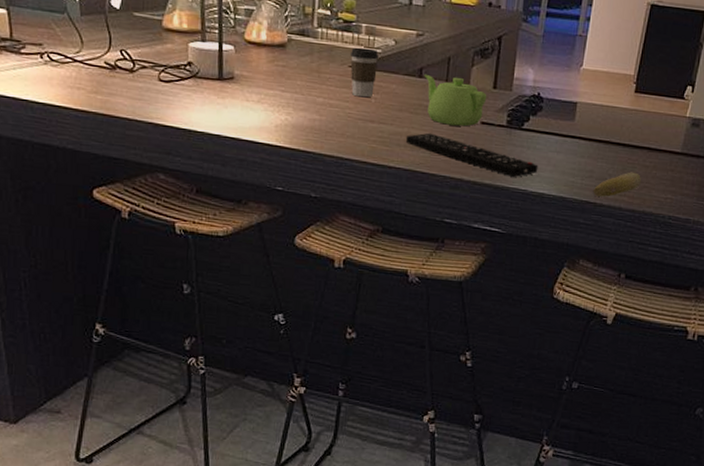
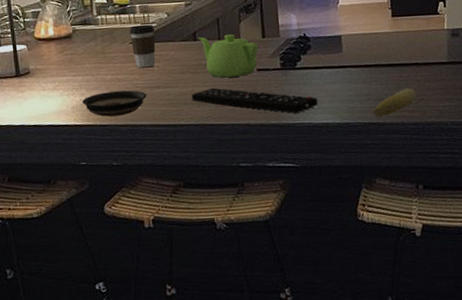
saucer: none [287,115,358,145] -> present [82,90,147,117]

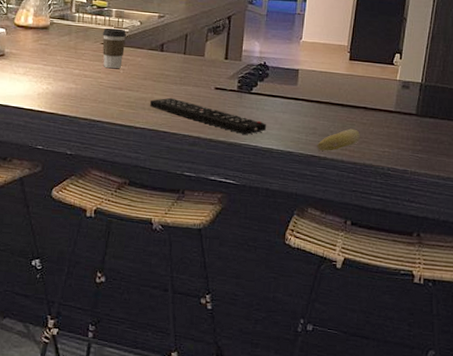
saucer: present [82,90,147,117] -> none [48,85,109,109]
teapot: present [198,34,259,78] -> none [165,48,220,92]

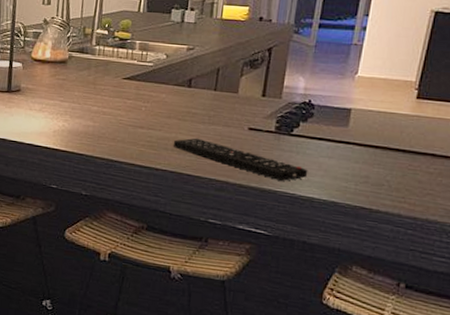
coffee cup: present [102,28,127,69] -> none [123,61,151,106]
fruit: present [317,128,360,151] -> none [368,178,424,204]

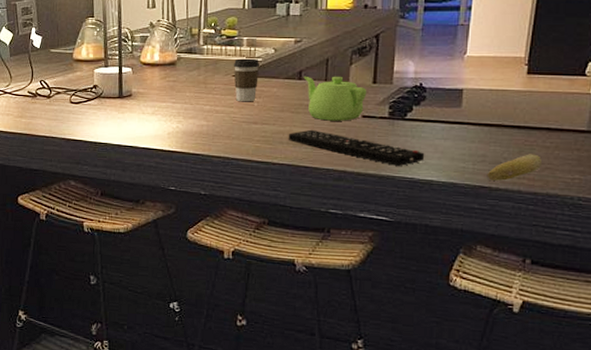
coffee cup: none [123,61,151,106] -> present [233,58,260,102]
teapot: none [193,84,256,132] -> present [303,76,367,121]
fruit: none [368,178,424,204] -> present [486,154,542,181]

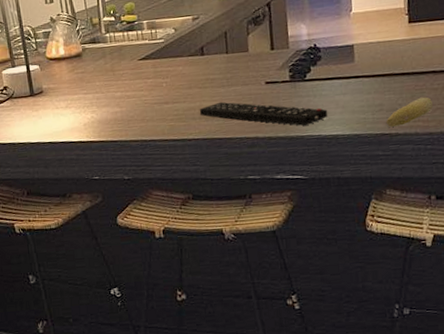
coffee cup: present [233,58,260,102] -> none [137,40,164,85]
teapot: present [303,76,367,121] -> none [205,47,267,92]

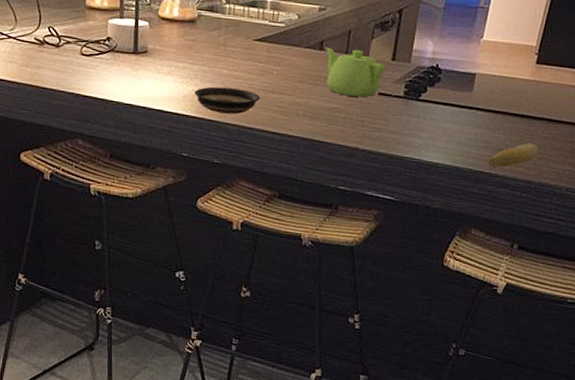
saucer: none [93,106,155,133] -> present [194,86,260,115]
remote control: present [199,101,328,126] -> none [304,103,434,147]
teapot: none [205,47,267,92] -> present [324,46,386,97]

